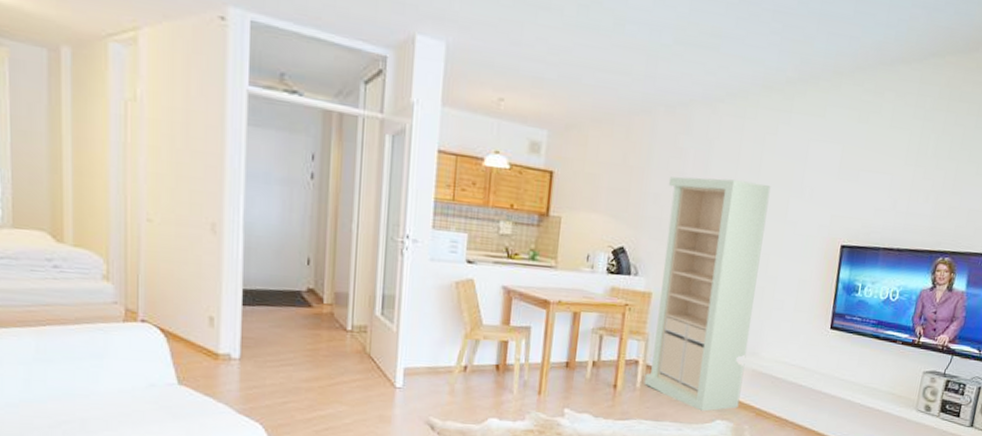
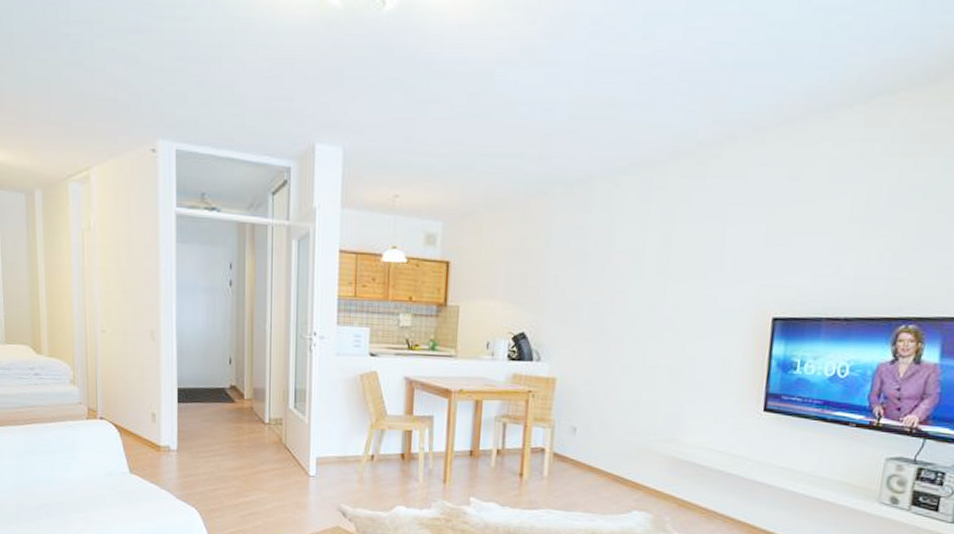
storage cabinet: present [644,176,771,412] -> none [551,255,685,502]

